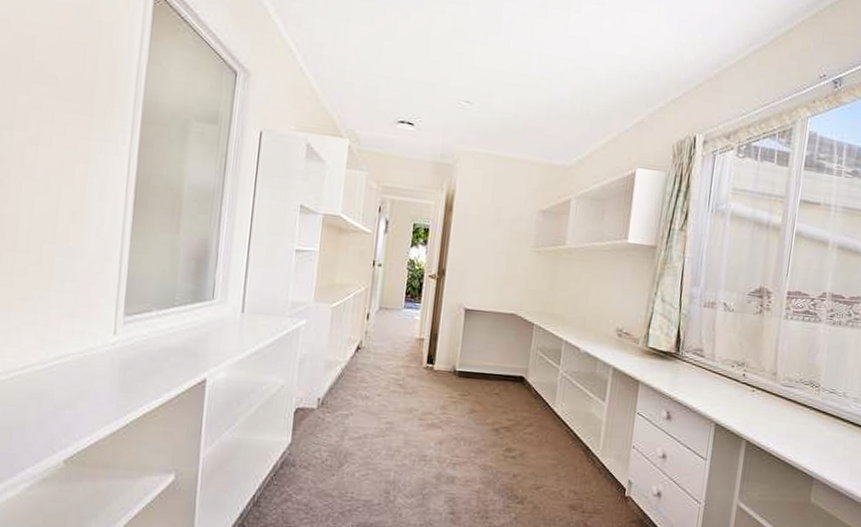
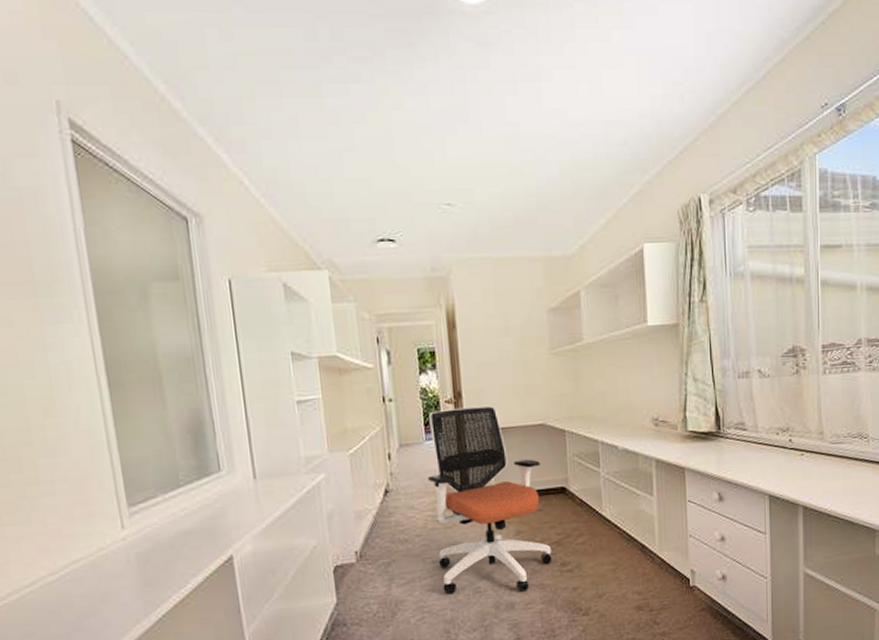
office chair: none [391,282,505,468] -> present [427,405,552,595]

